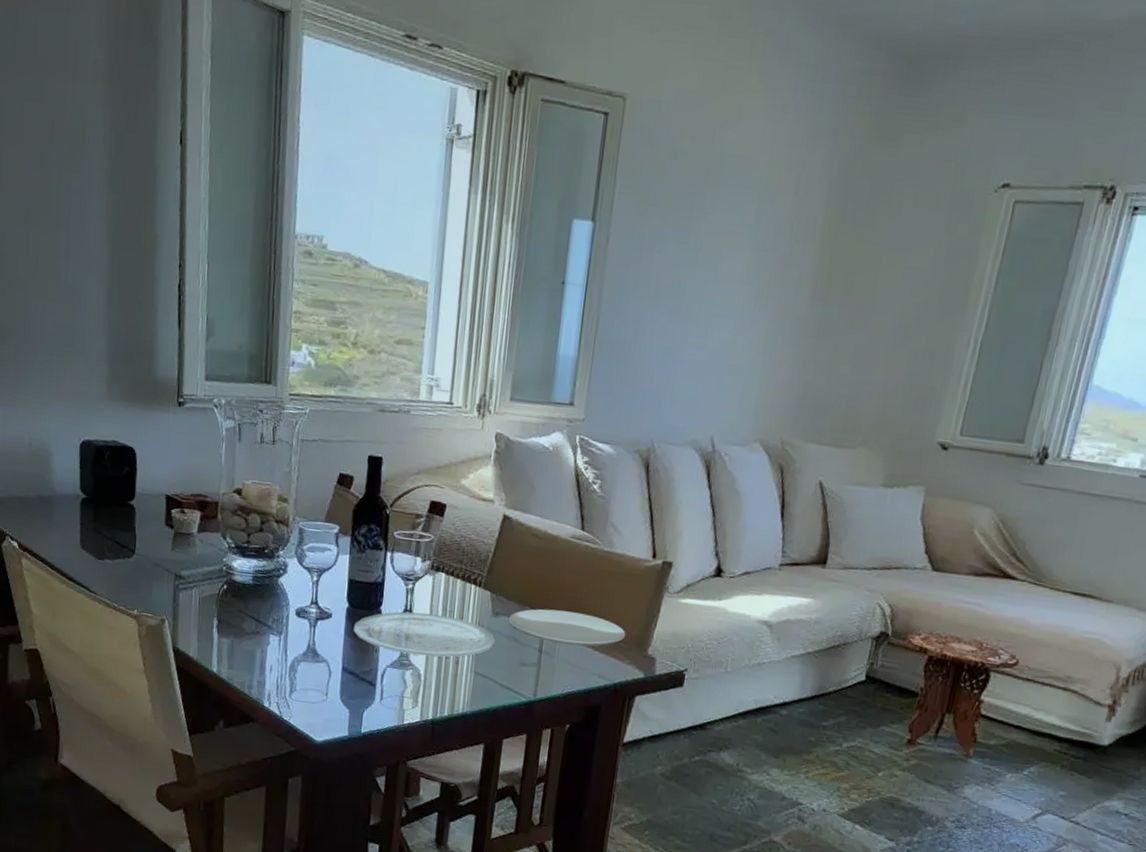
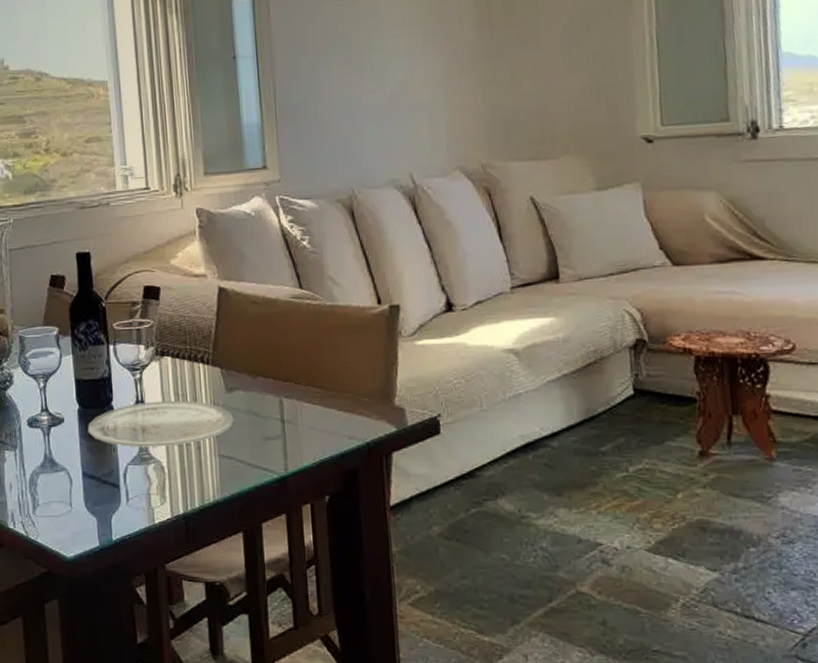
plate: present [508,609,626,647] -> none [243,374,368,410]

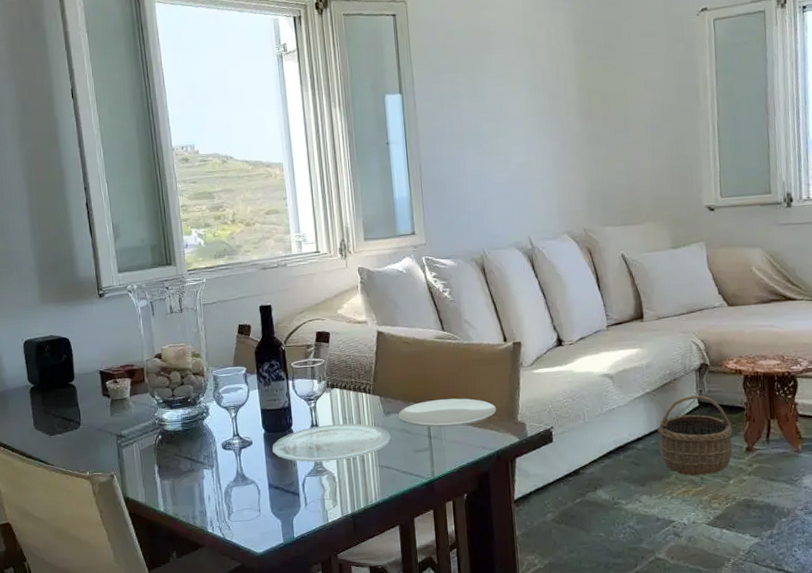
plate: none [243,374,368,410] -> present [398,398,497,428]
wicker basket: none [579,380,681,486] -> present [658,395,733,476]

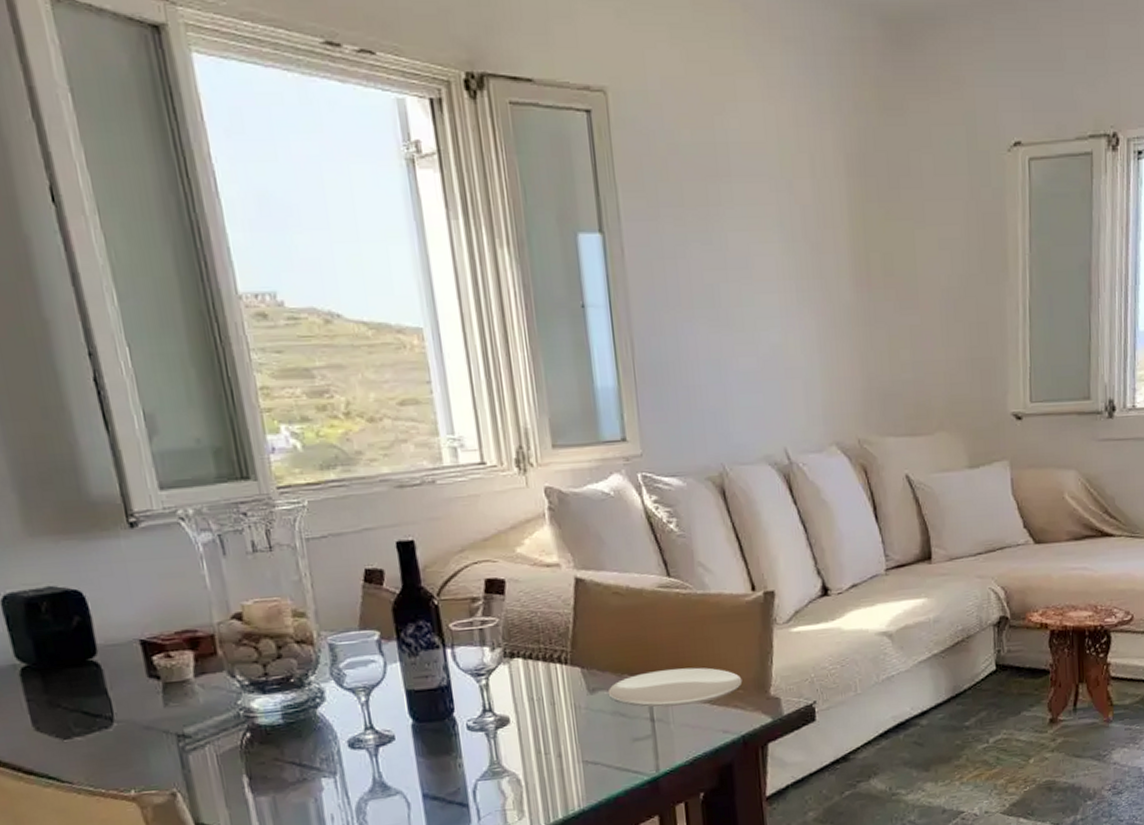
plate: present [272,423,392,462] -> none [425,705,600,761]
wicker basket: present [658,395,733,476] -> none [946,656,1034,756]

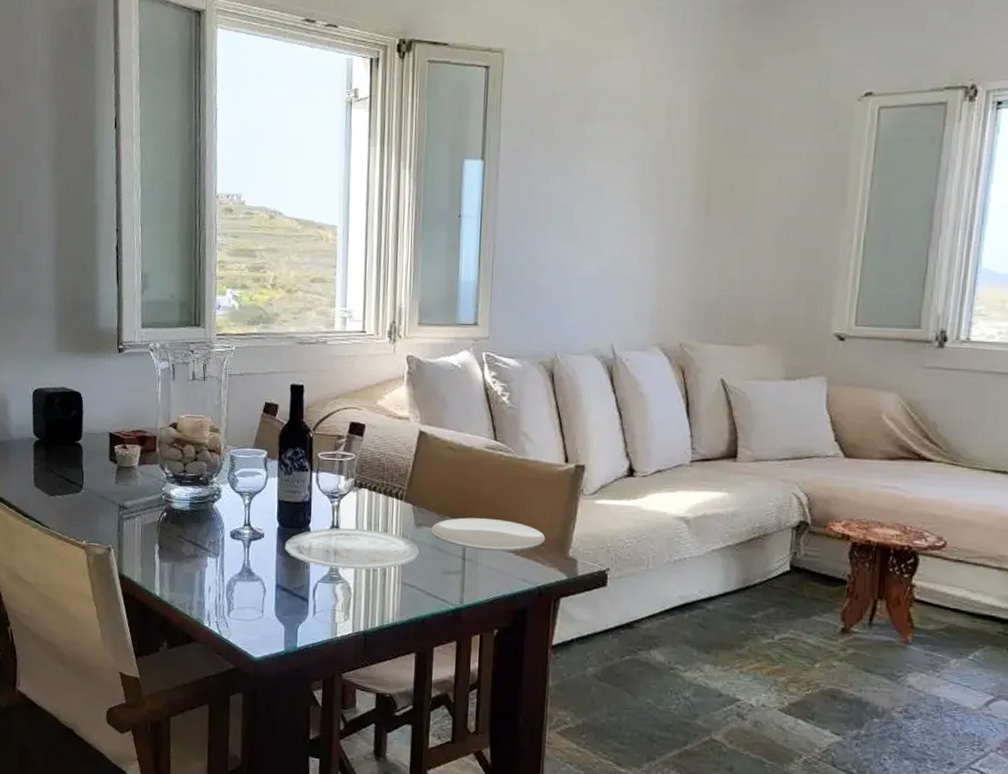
plate: none [425,705,600,761] -> present [285,528,421,570]

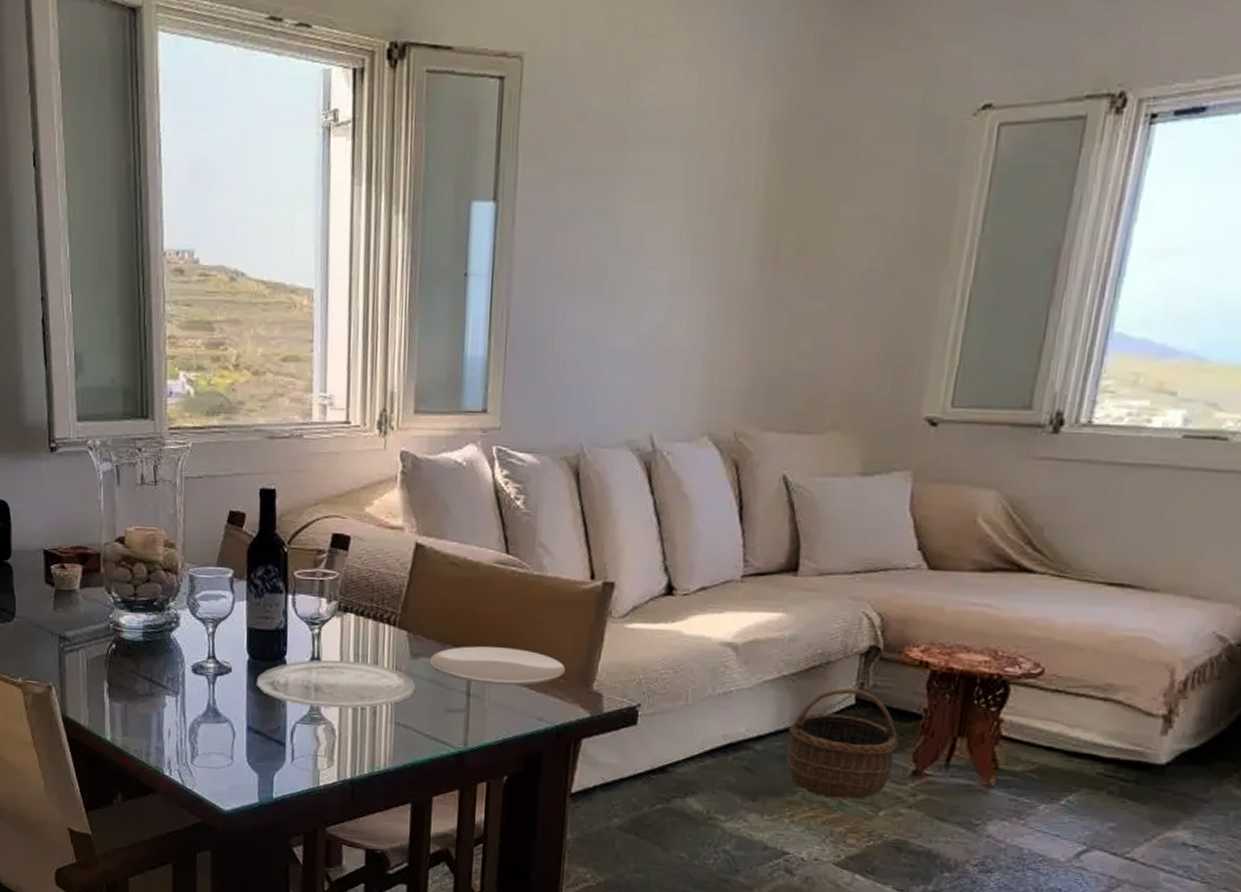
wicker basket: none [734,557,828,653] -> present [786,688,898,799]

